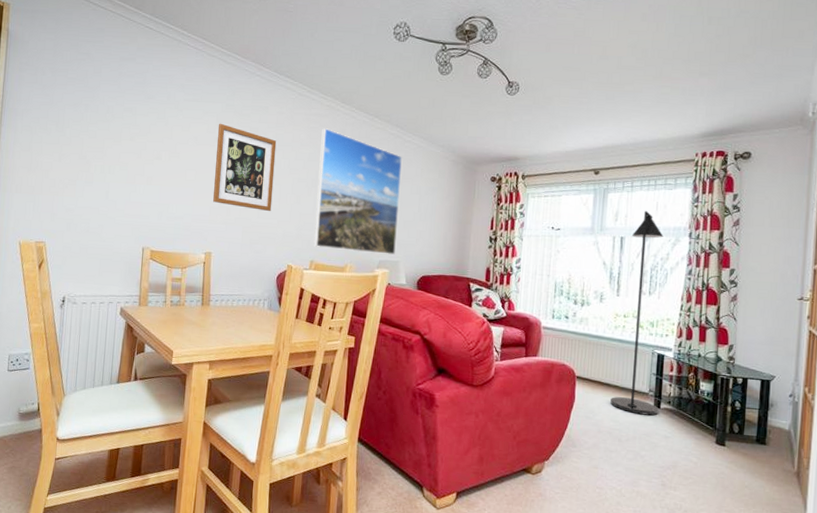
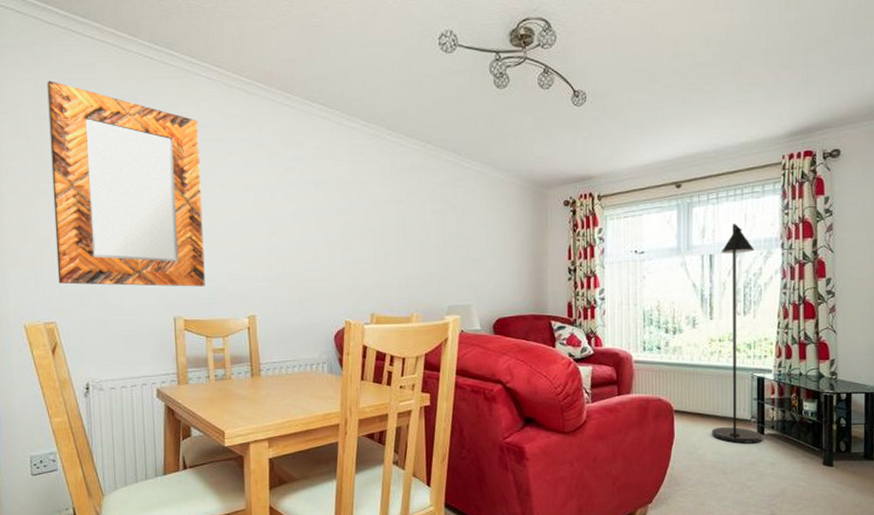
home mirror: none [51,41,183,223] -> present [47,80,205,287]
wall art: present [213,123,277,212] -> none [246,164,320,263]
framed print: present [313,128,402,256] -> none [368,161,465,299]

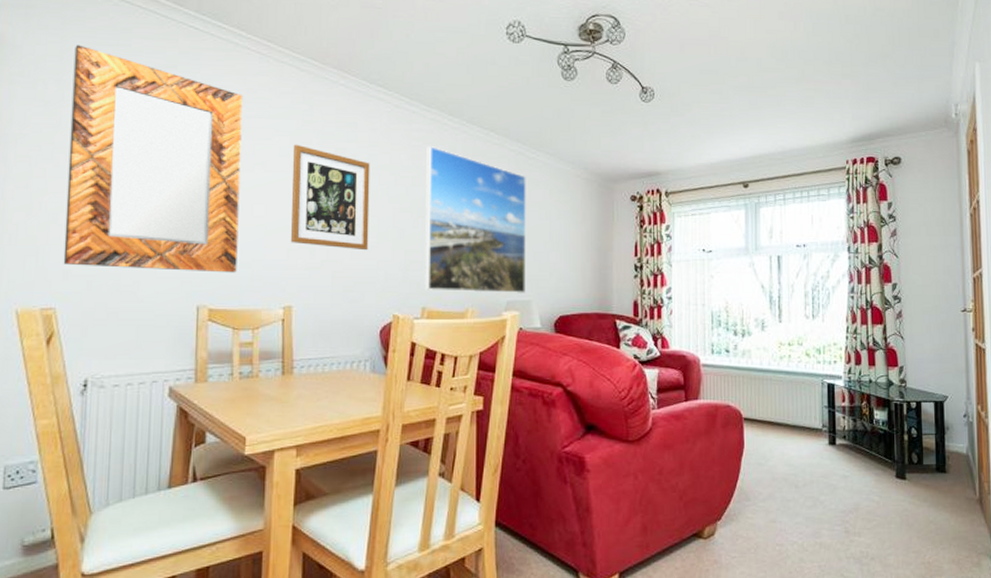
wall art: none [246,164,320,263] -> present [290,144,370,251]
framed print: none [368,161,465,299] -> present [424,146,526,294]
floor lamp: present [712,224,762,444] -> none [783,226,834,455]

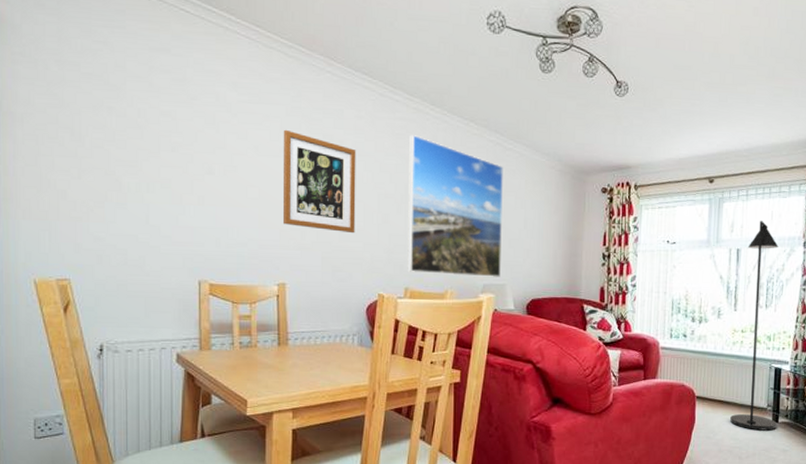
home mirror: present [63,44,243,273] -> none [72,25,234,251]
floor lamp: none [783,226,834,455] -> present [730,221,779,431]

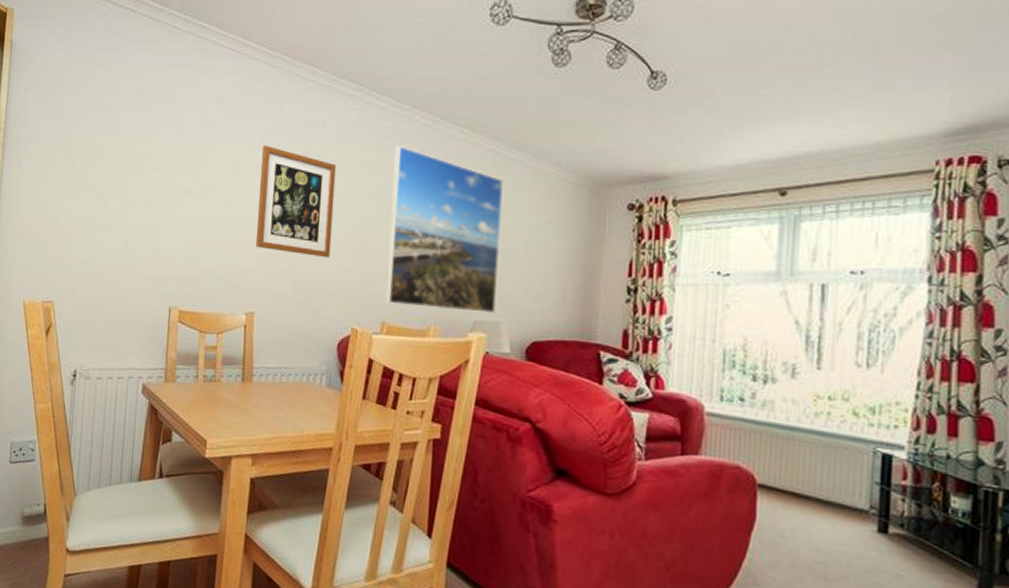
floor lamp: present [730,221,779,431] -> none [810,246,888,544]

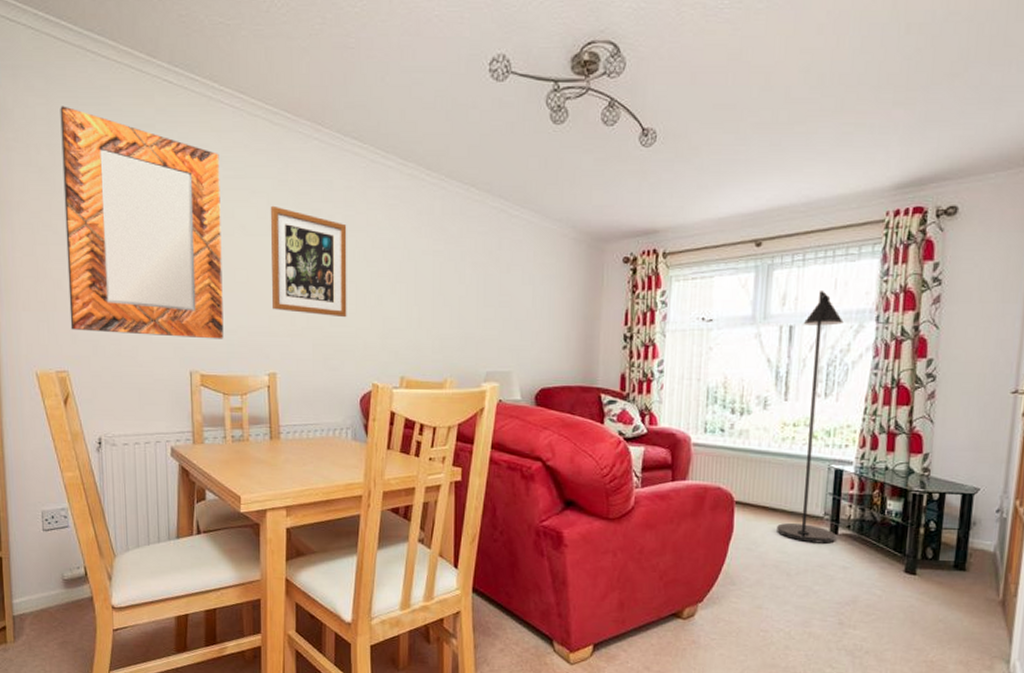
home mirror: none [61,50,218,276] -> present [60,106,224,339]
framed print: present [385,146,503,314] -> none [403,205,508,365]
floor lamp: none [810,246,888,544] -> present [777,291,844,543]

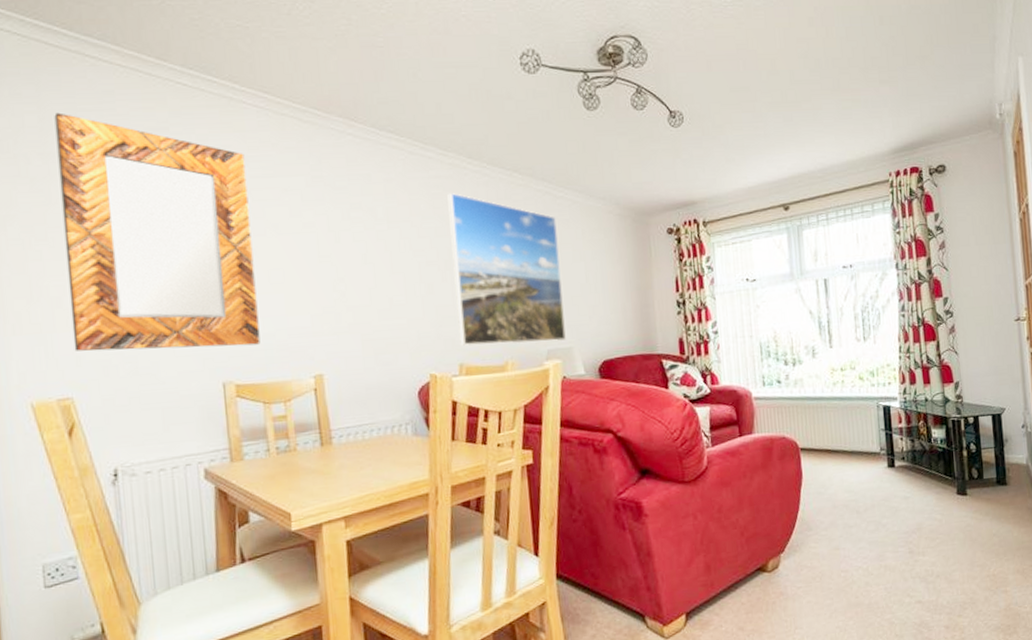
wall art: present [270,205,347,318] -> none [304,202,397,310]
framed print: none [403,205,508,365] -> present [447,193,566,346]
floor lamp: present [777,291,844,543] -> none [835,245,893,479]

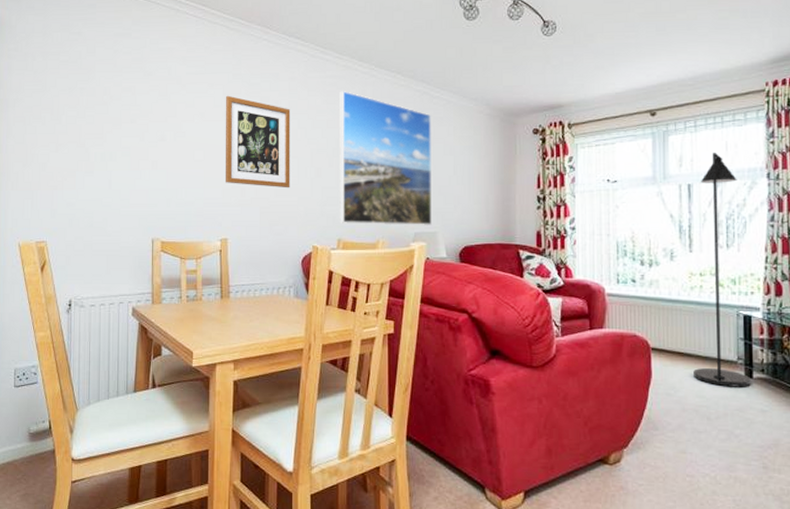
home mirror: present [54,112,261,351] -> none [51,21,184,210]
wall art: none [304,202,397,310] -> present [225,95,291,189]
floor lamp: none [835,245,893,479] -> present [693,153,751,387]

